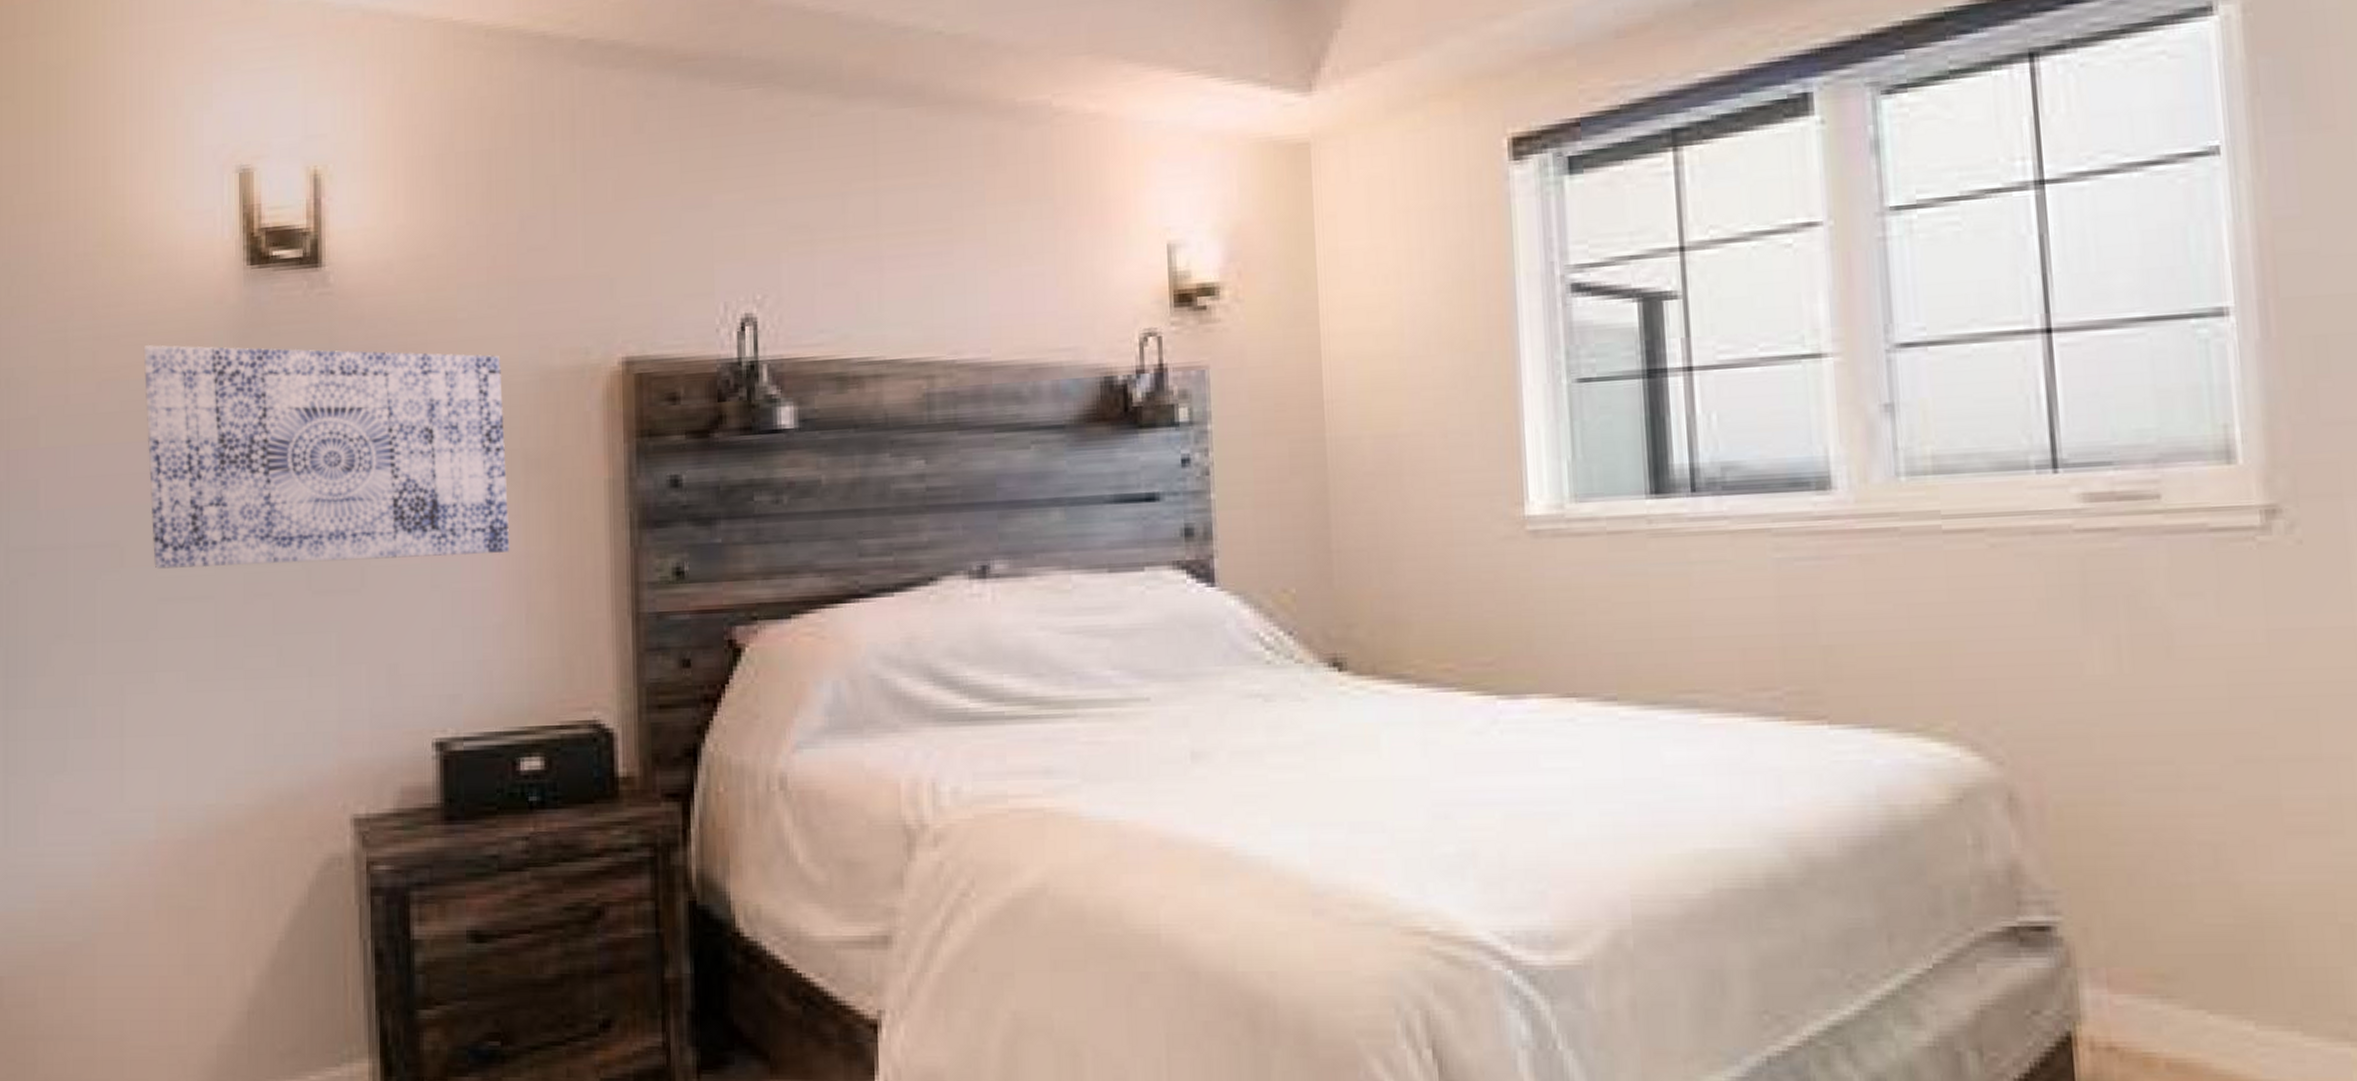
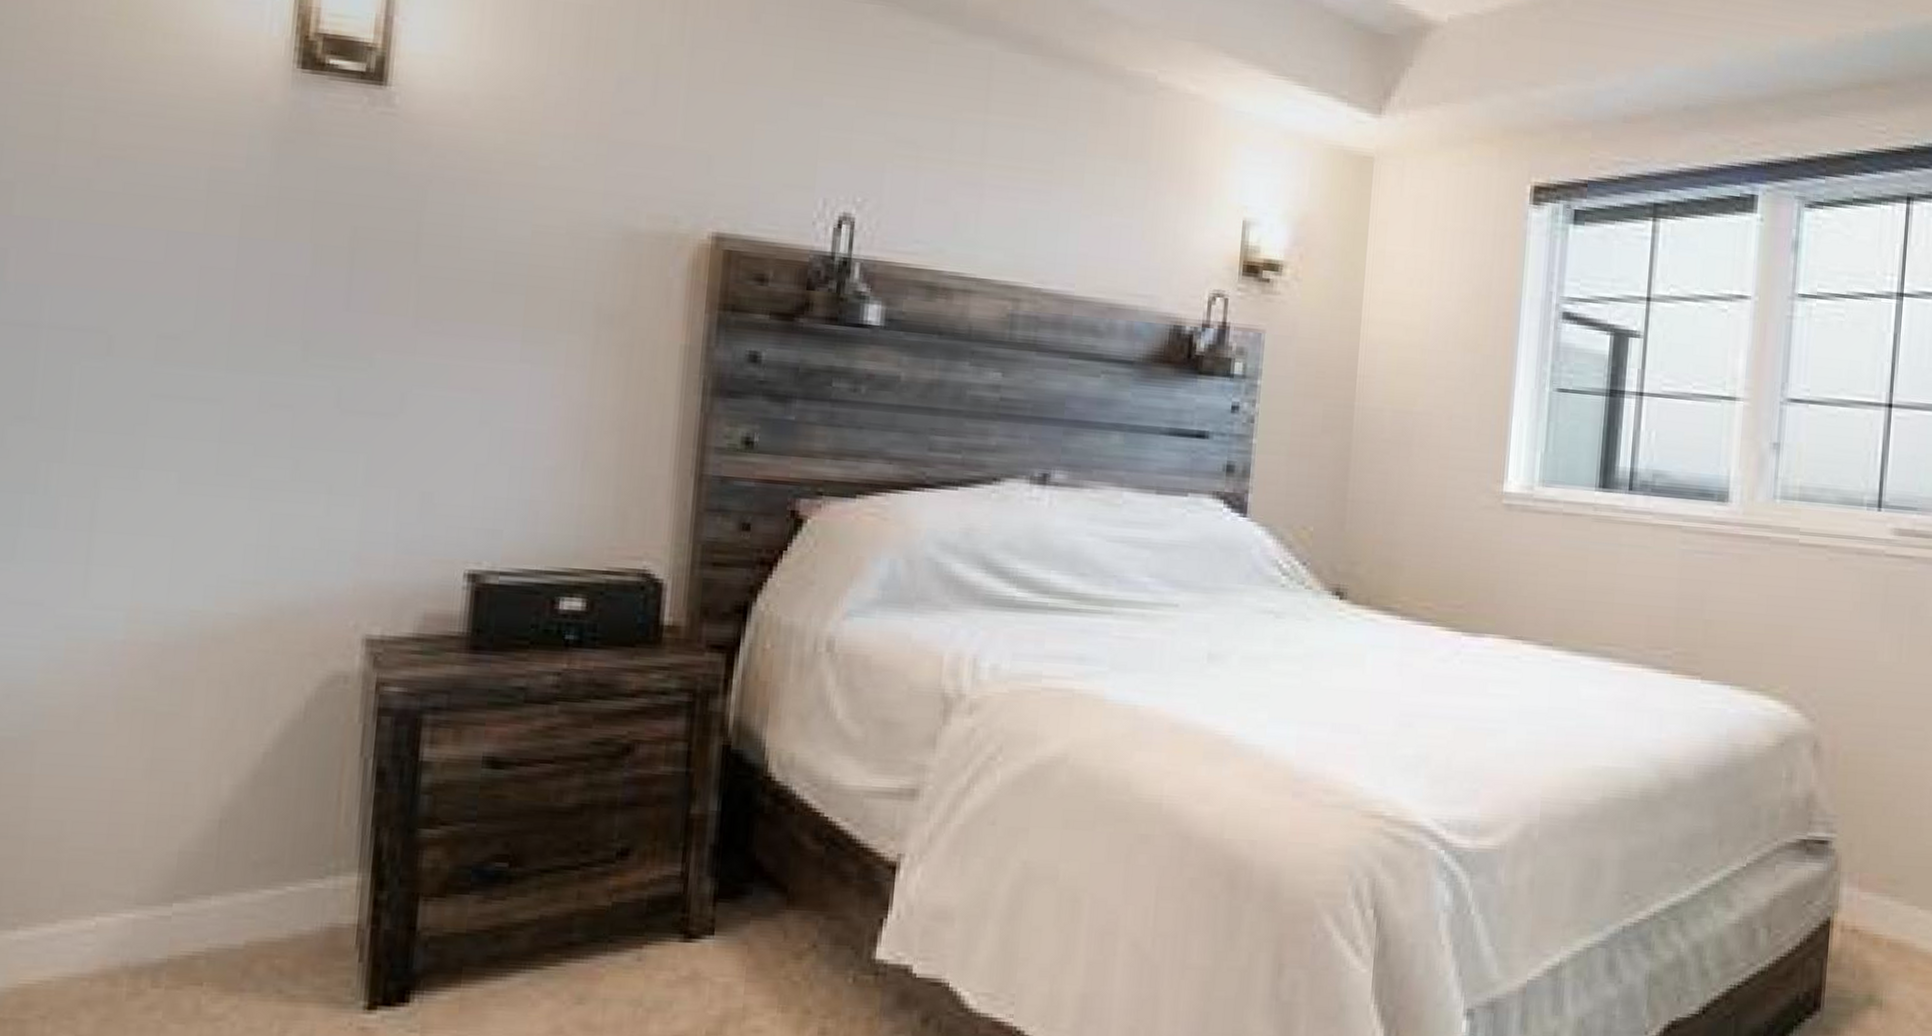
wall art: present [143,344,510,569] -> none [150,129,582,400]

